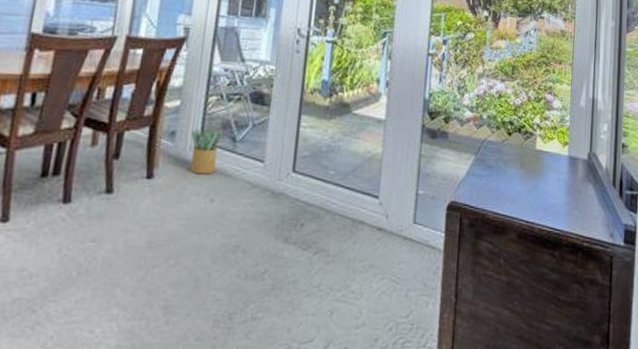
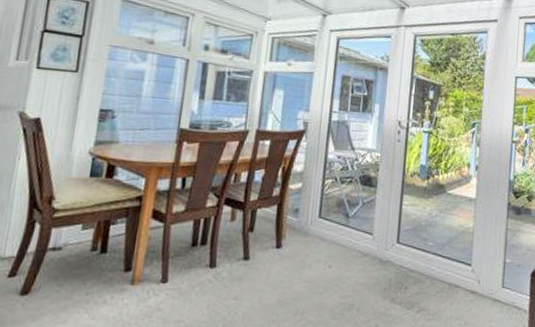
potted plant: present [190,128,223,175] -> none [311,206,338,245]

